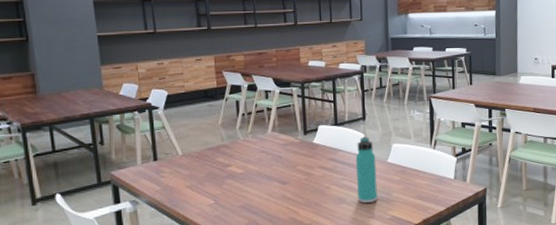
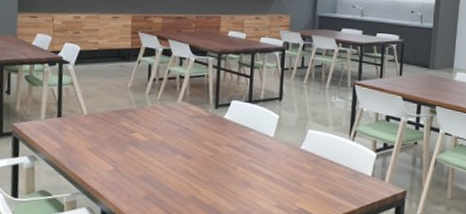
thermos bottle: present [355,136,378,203] -> none [264,117,289,191]

